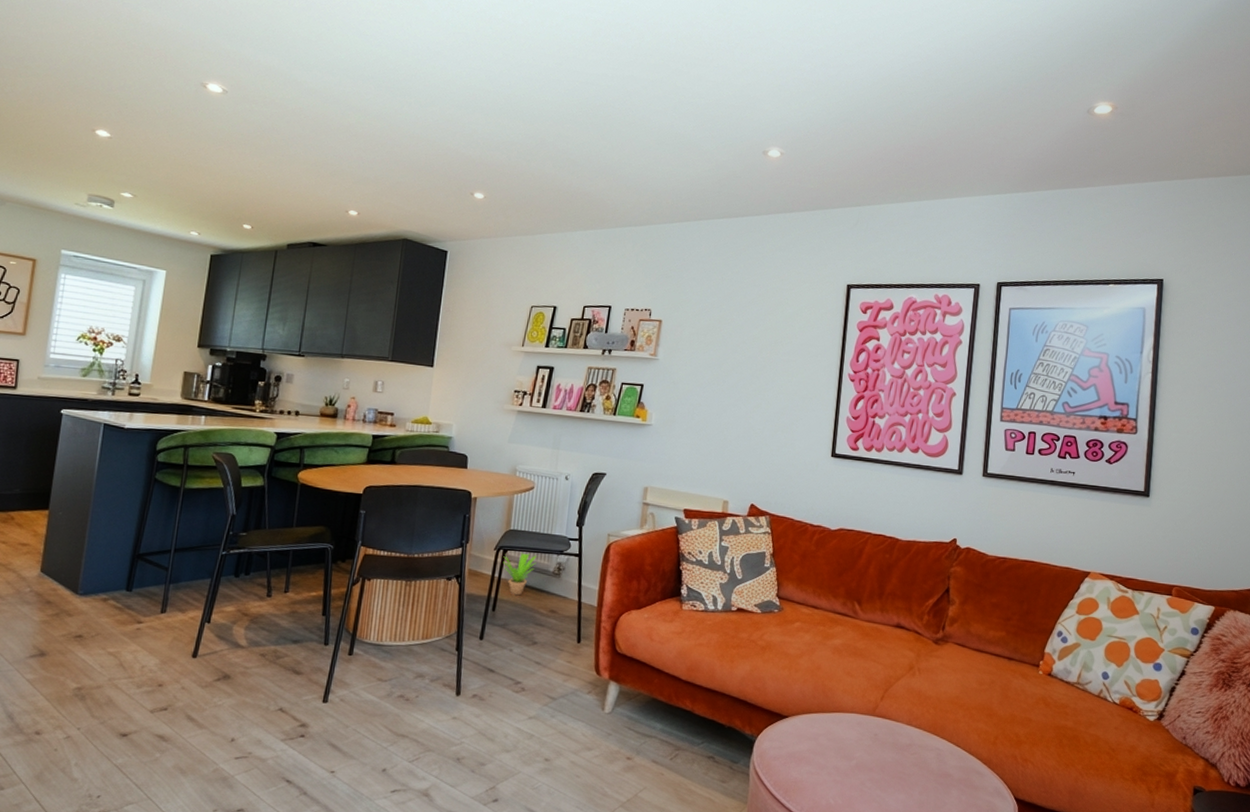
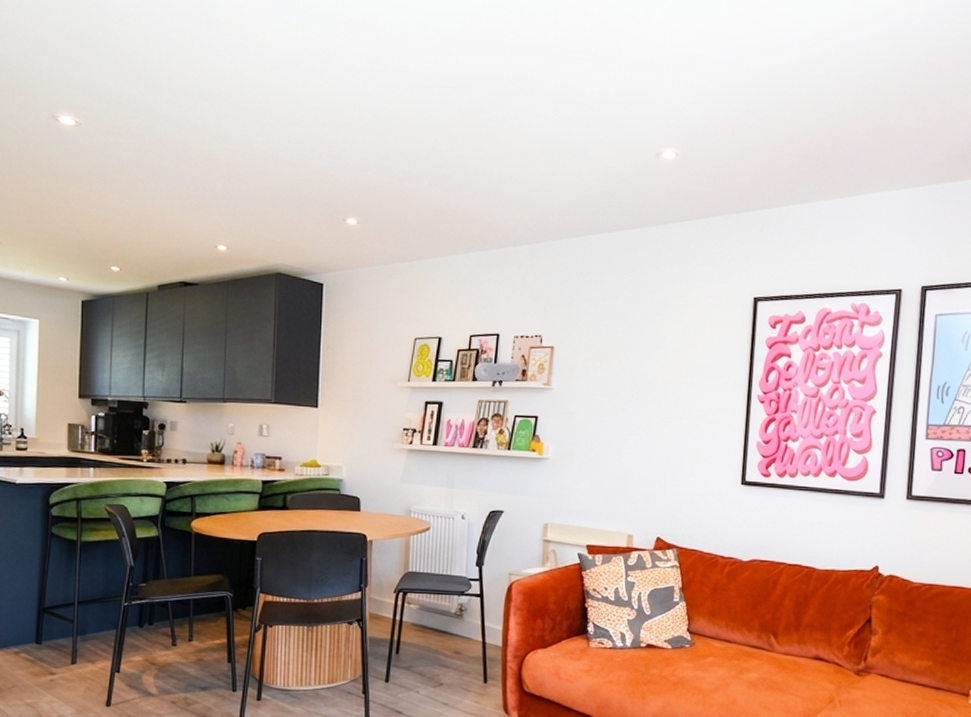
potted plant: present [503,553,537,596] -> none [403,595,438,638]

